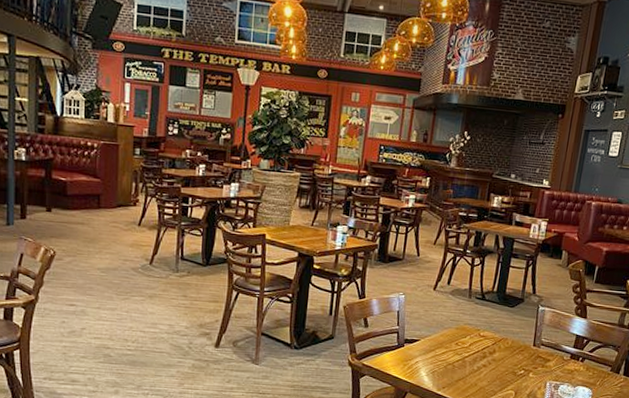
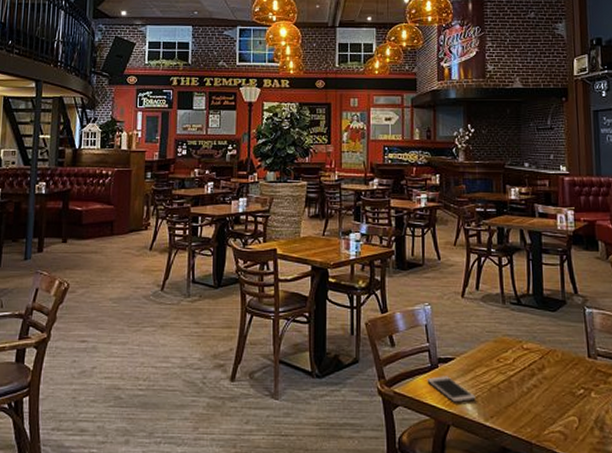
cell phone: none [392,353,433,376] -> present [427,376,476,403]

